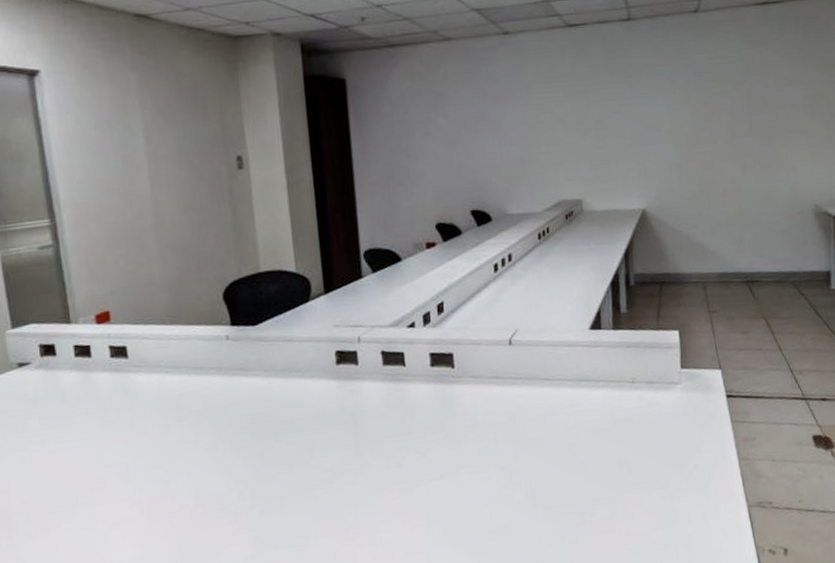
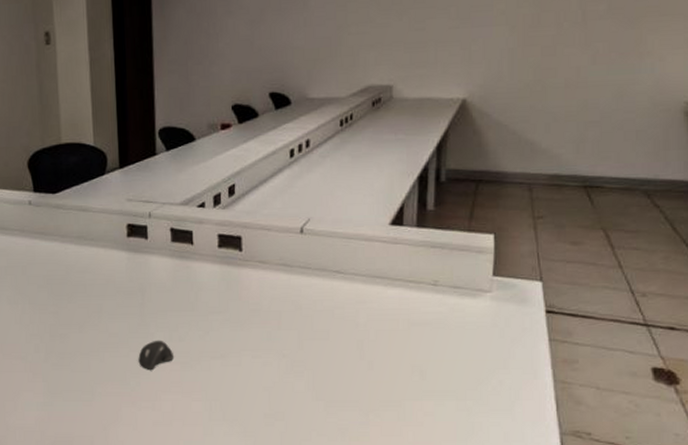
computer mouse: none [354,468,392,503] -> present [138,340,173,371]

